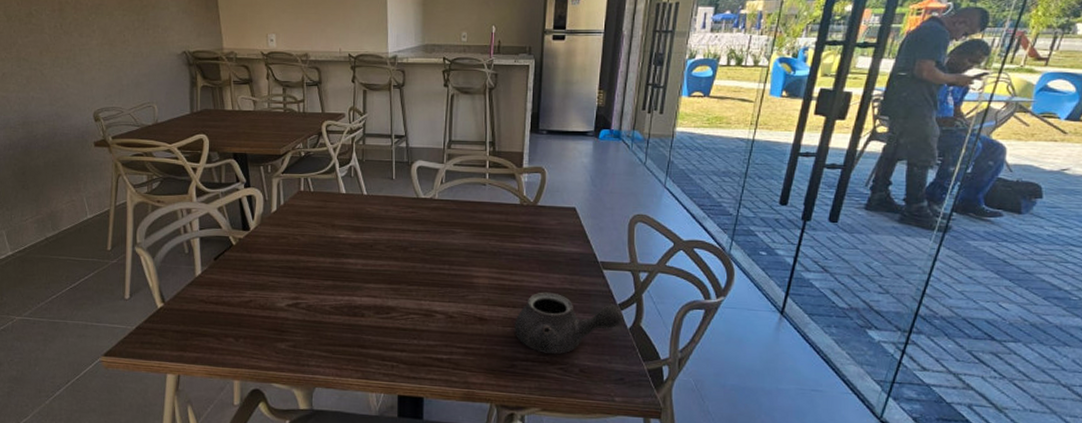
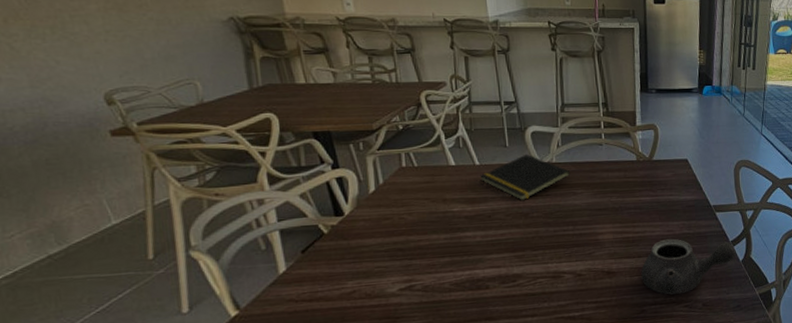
notepad: none [366,188,452,234] -> present [480,154,571,200]

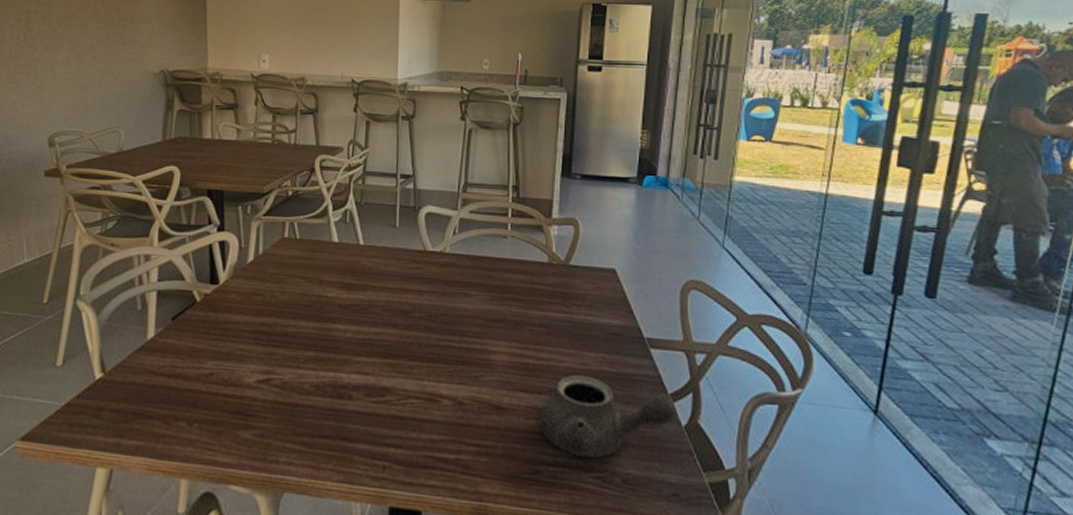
notepad: present [480,154,571,200] -> none [362,238,465,295]

